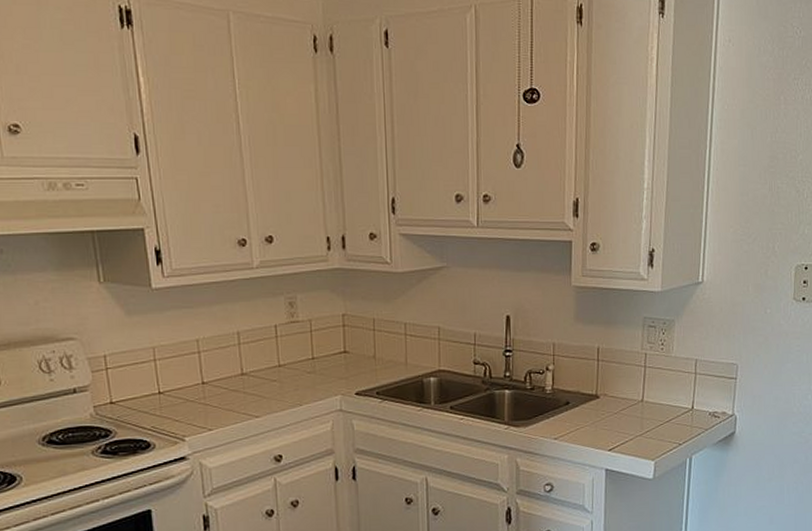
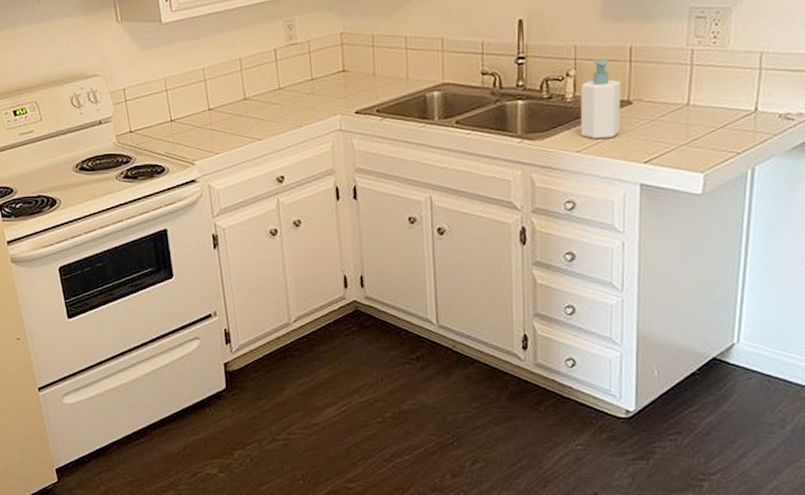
soap bottle: none [557,357,591,427] -> present [580,59,621,139]

